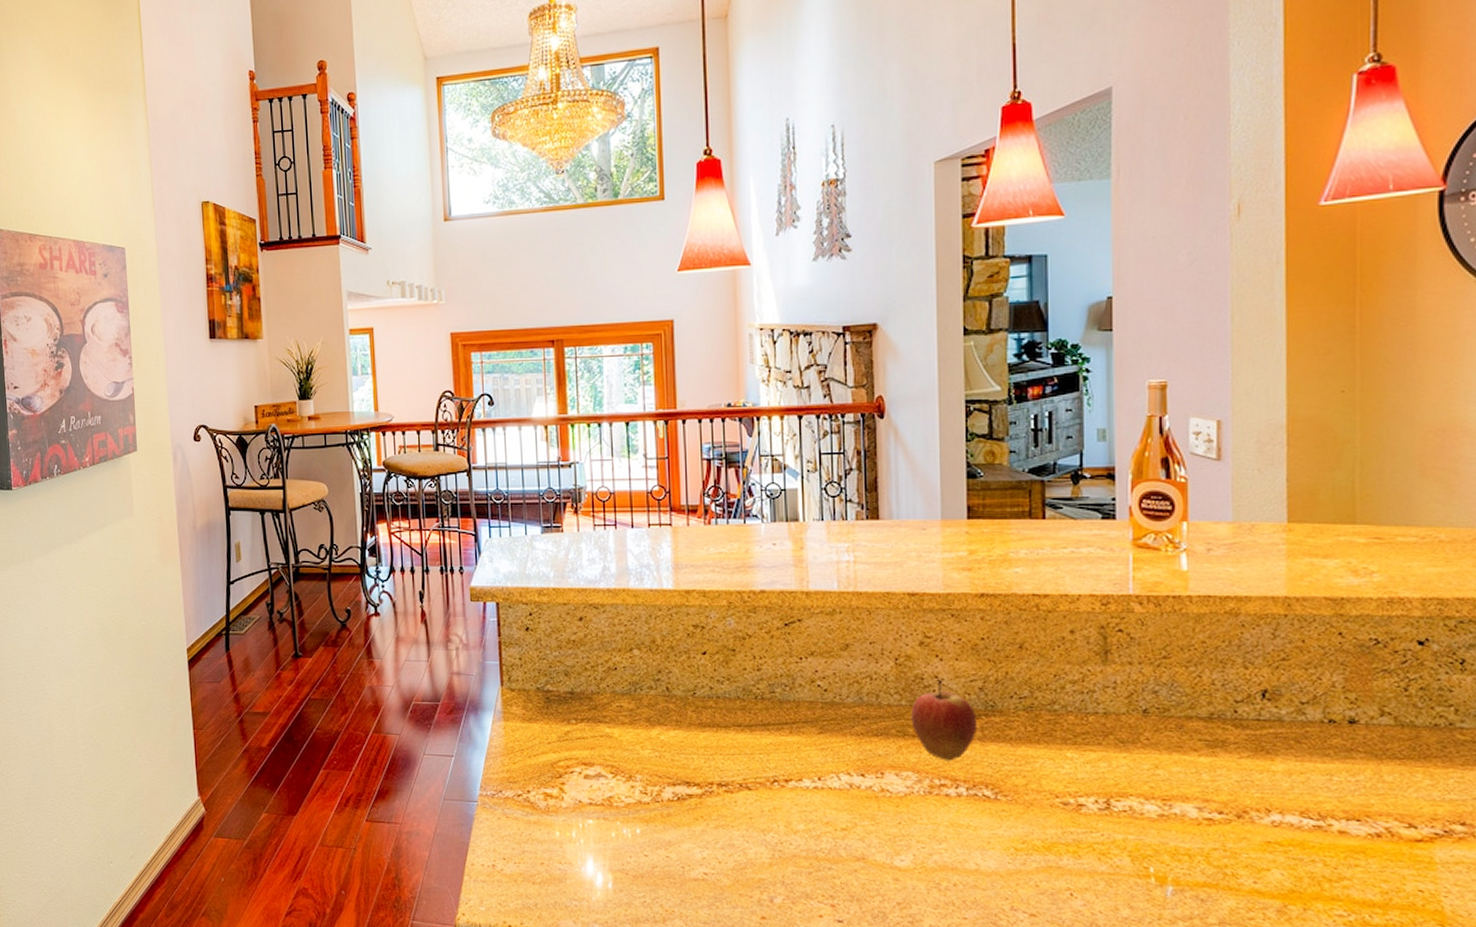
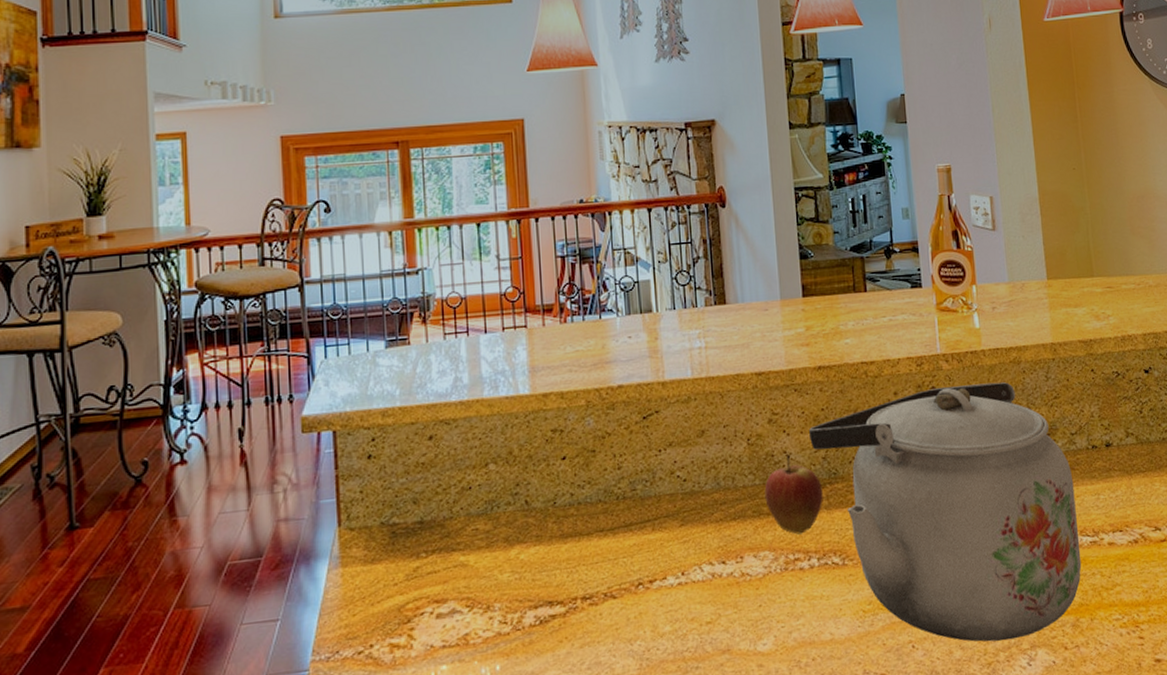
kettle: none [966,632,1298,911] -> present [809,382,1082,642]

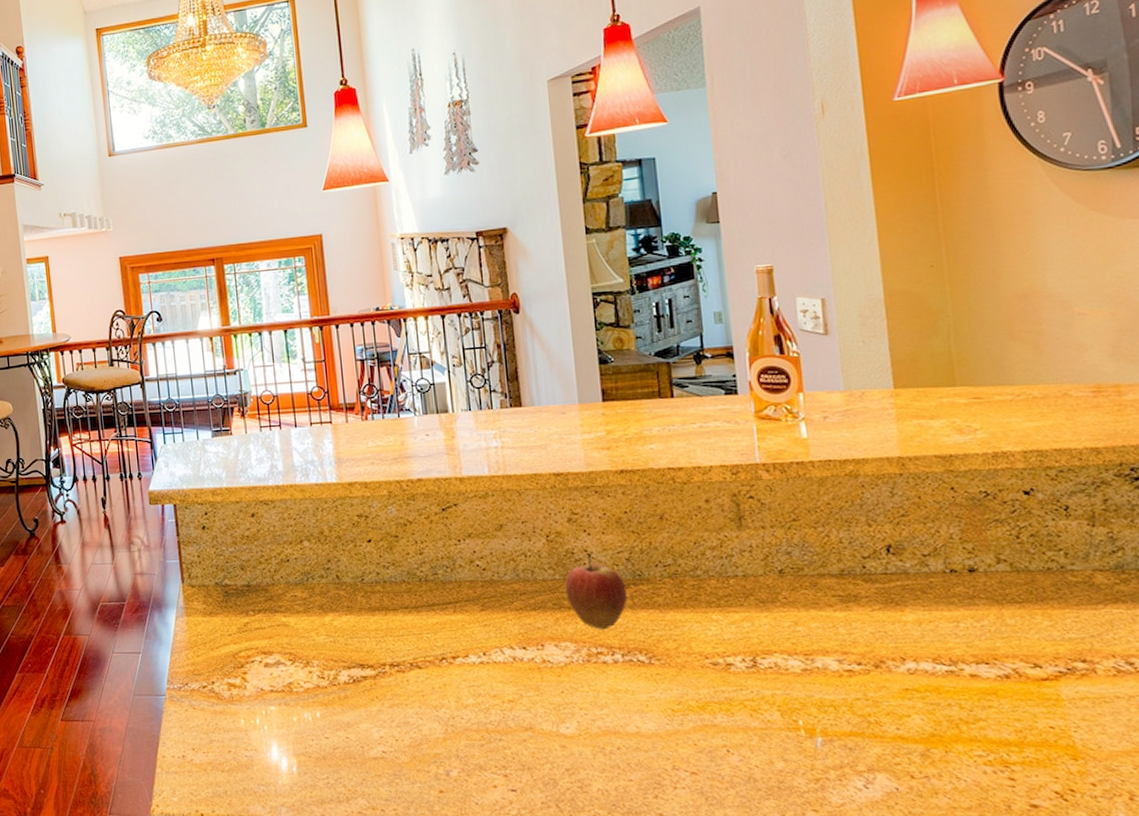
kettle: present [809,382,1082,642] -> none [611,495,934,759]

